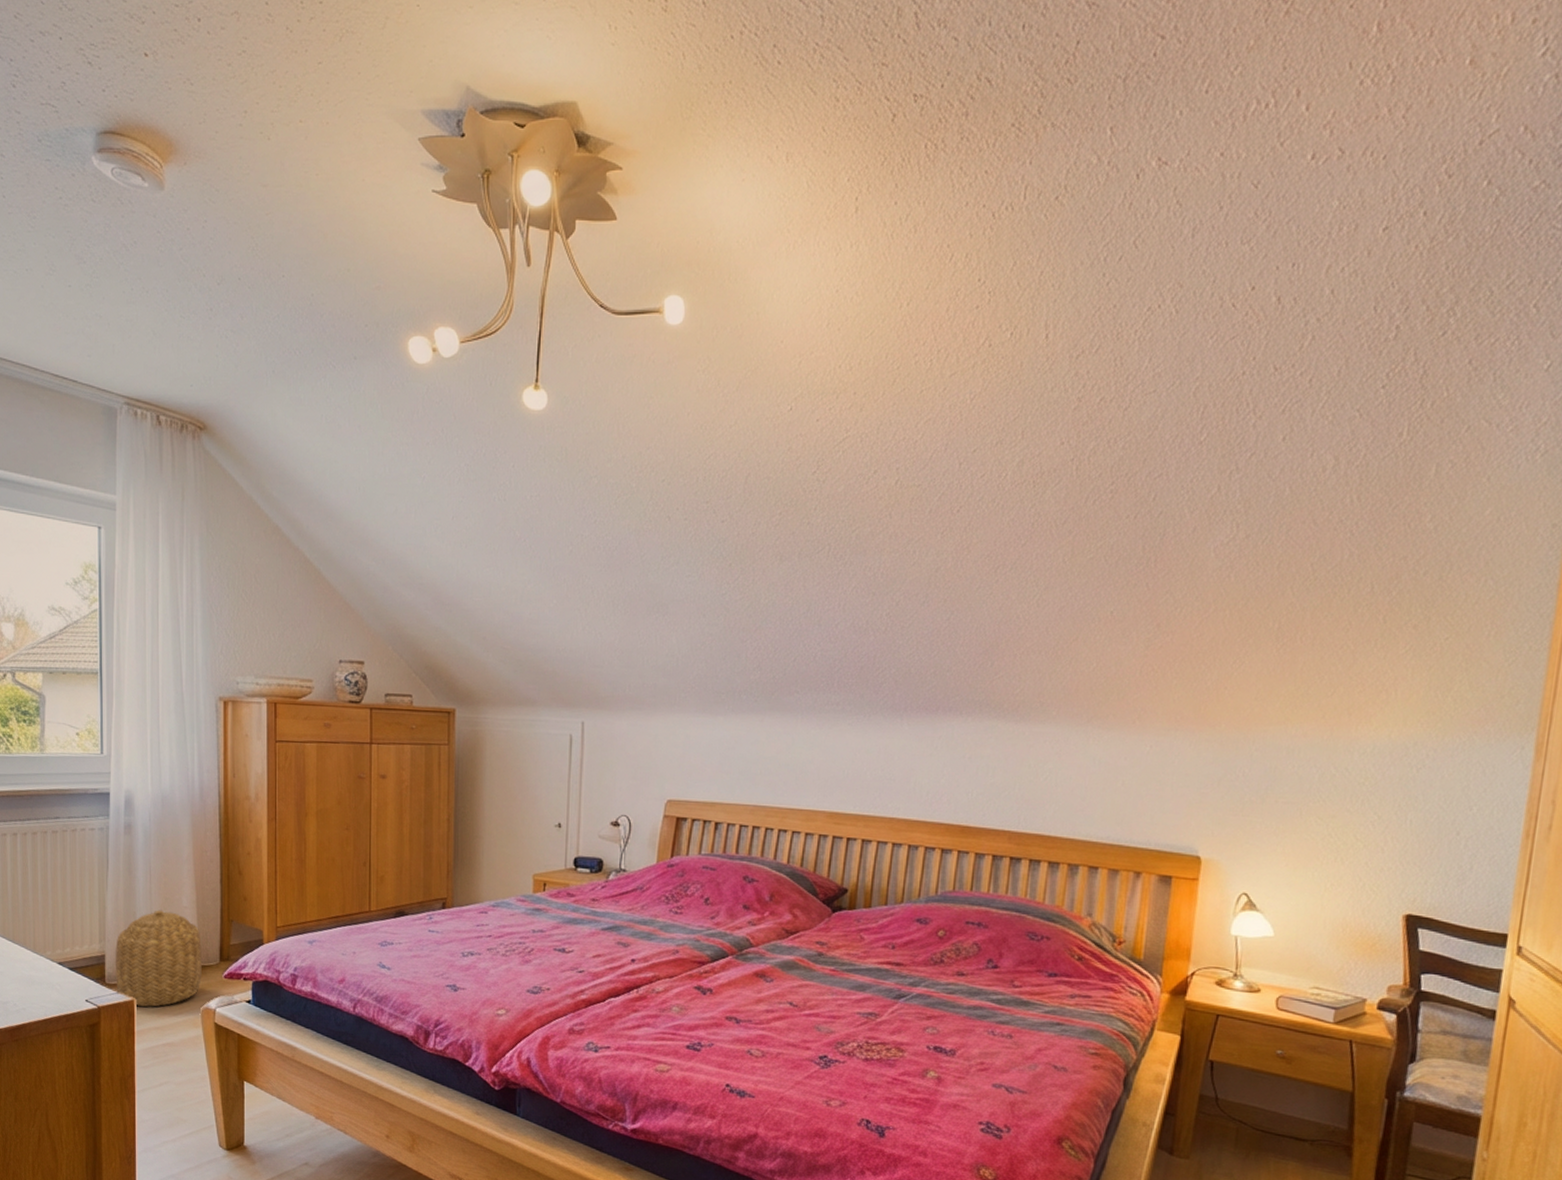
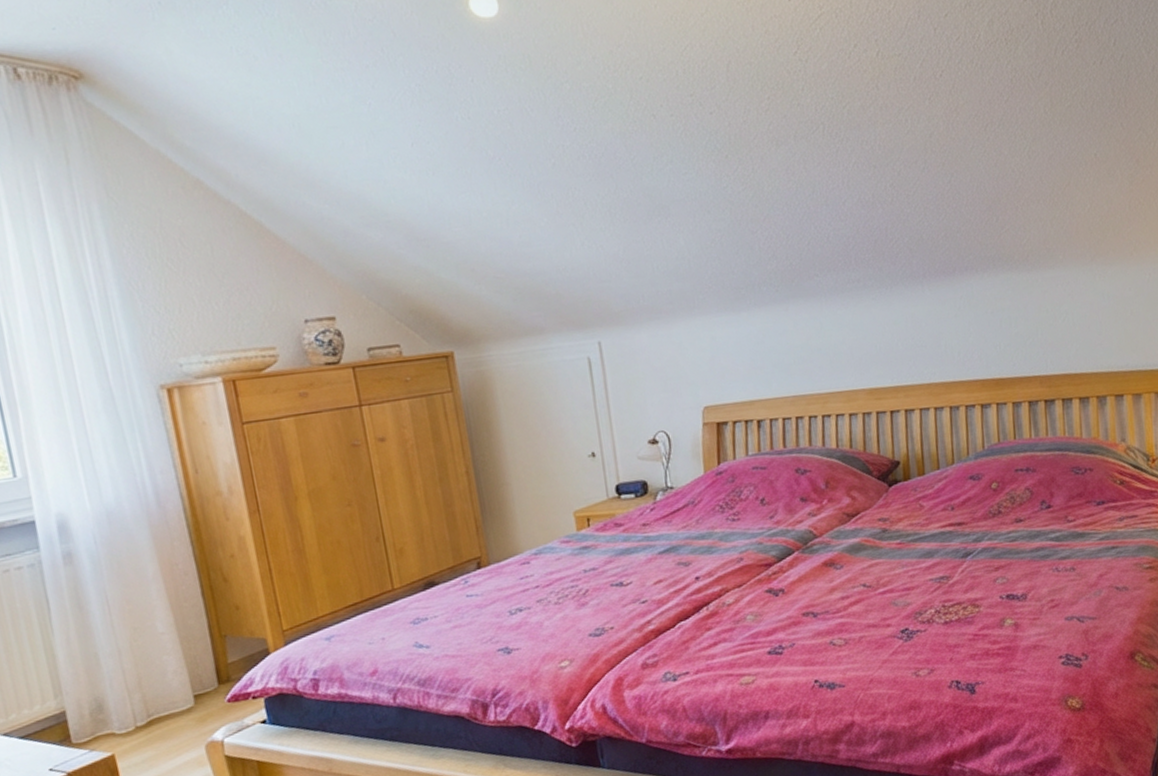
basket: present [116,909,202,1007] -> none [77,642,199,761]

